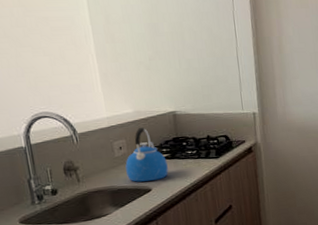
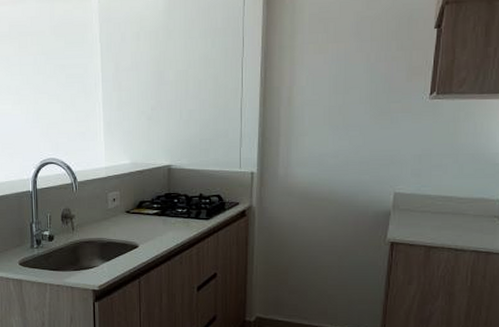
kettle: present [125,127,169,182] -> none [117,180,157,237]

